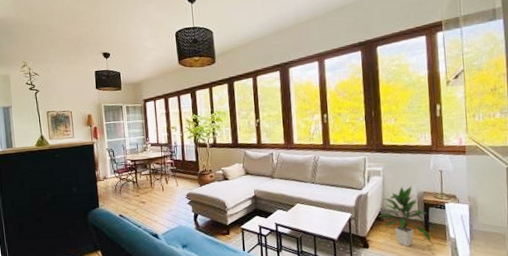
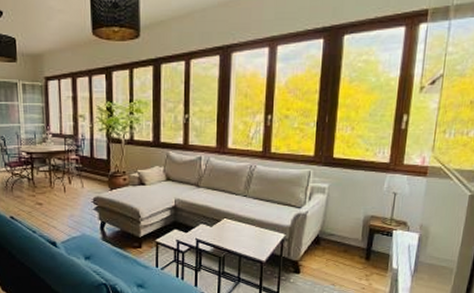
indoor plant: present [378,186,432,247] -> none [316,208,372,275]

